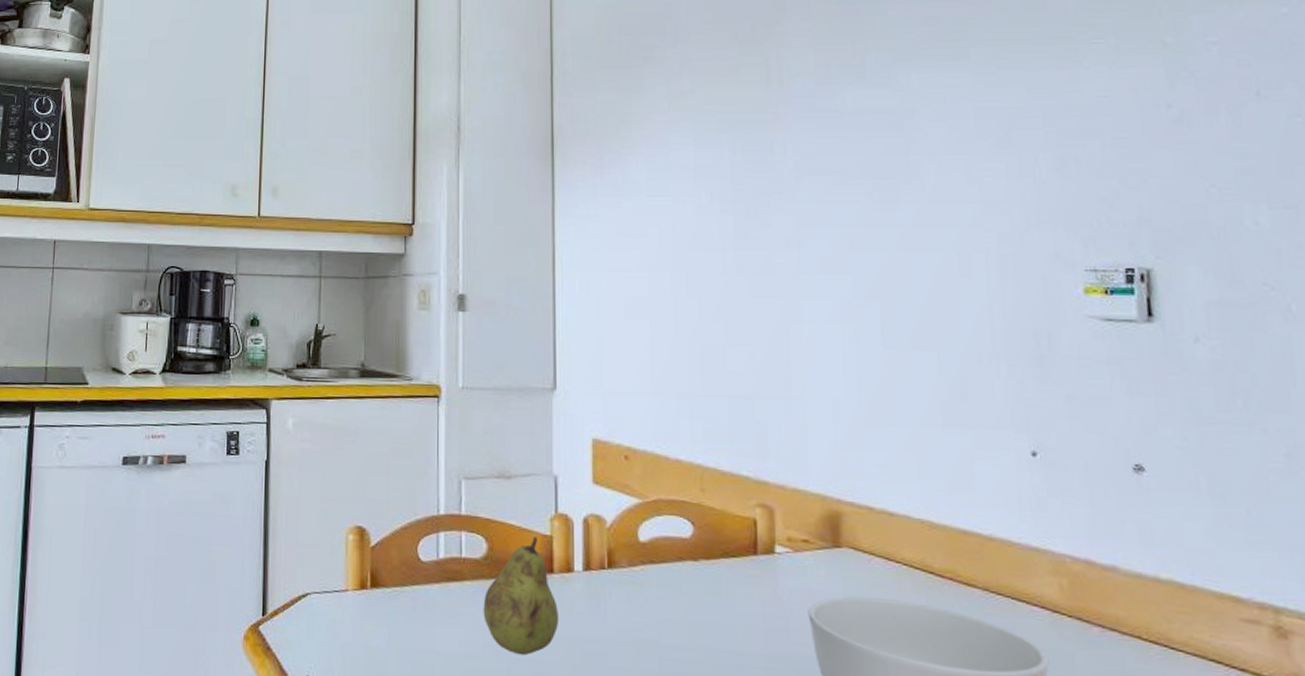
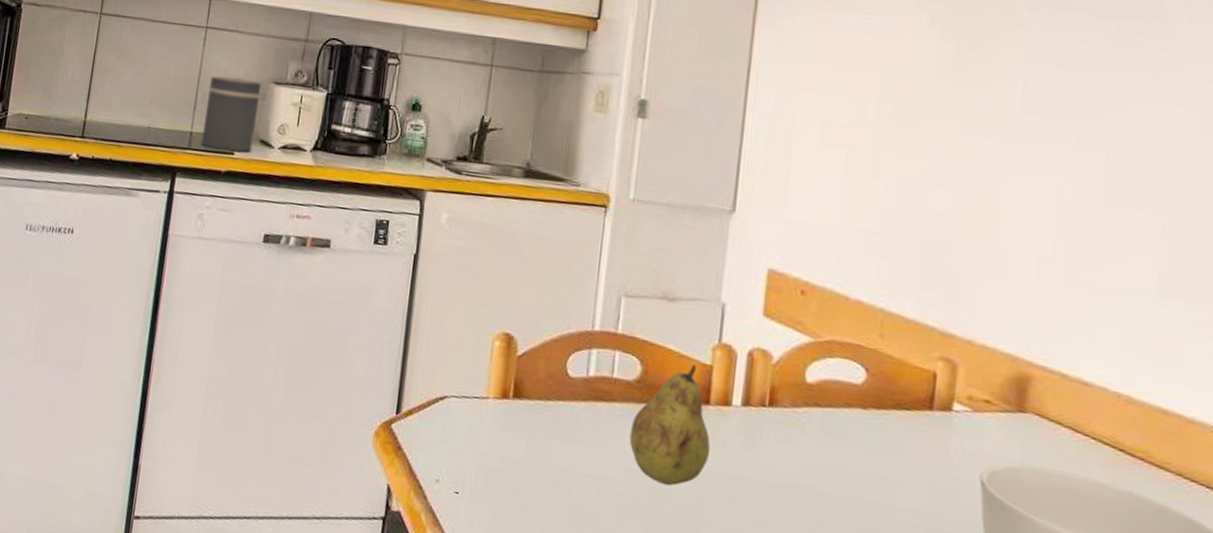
cylinder: none [56,311,109,383] -> present [200,76,261,153]

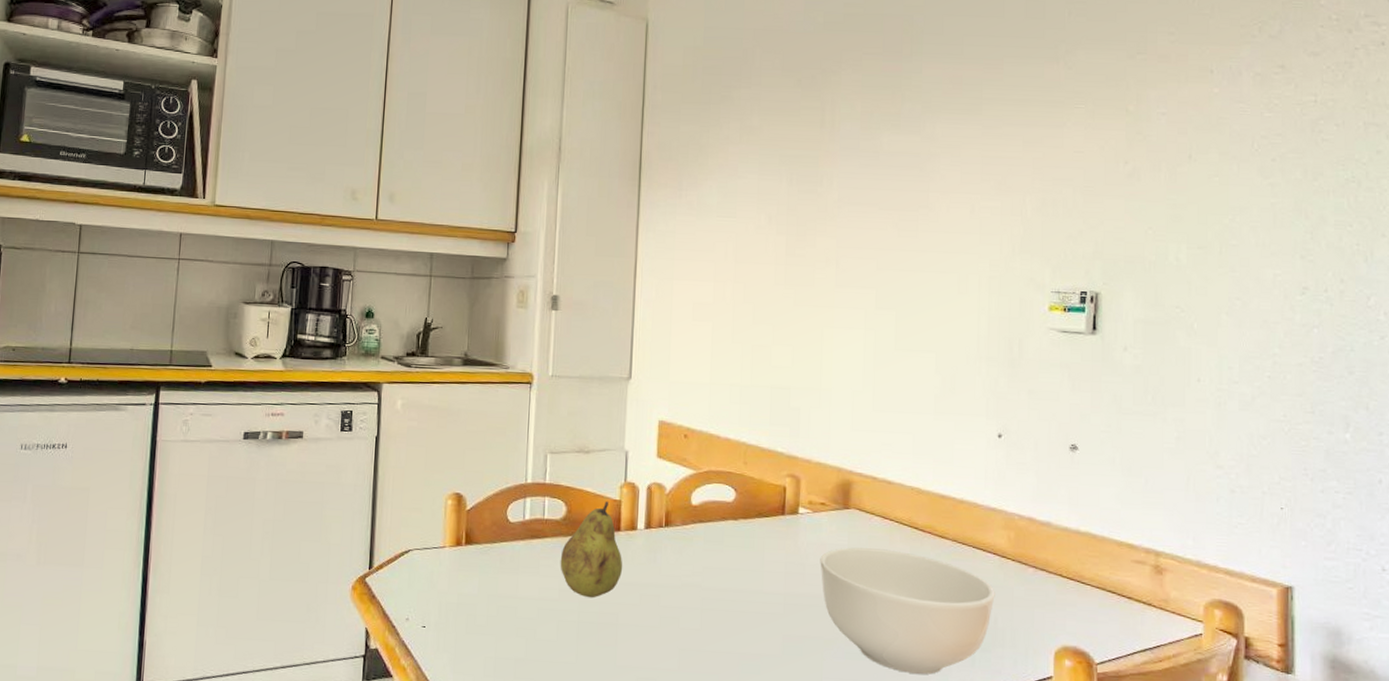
cylinder: present [200,76,261,153] -> none [181,300,232,365]

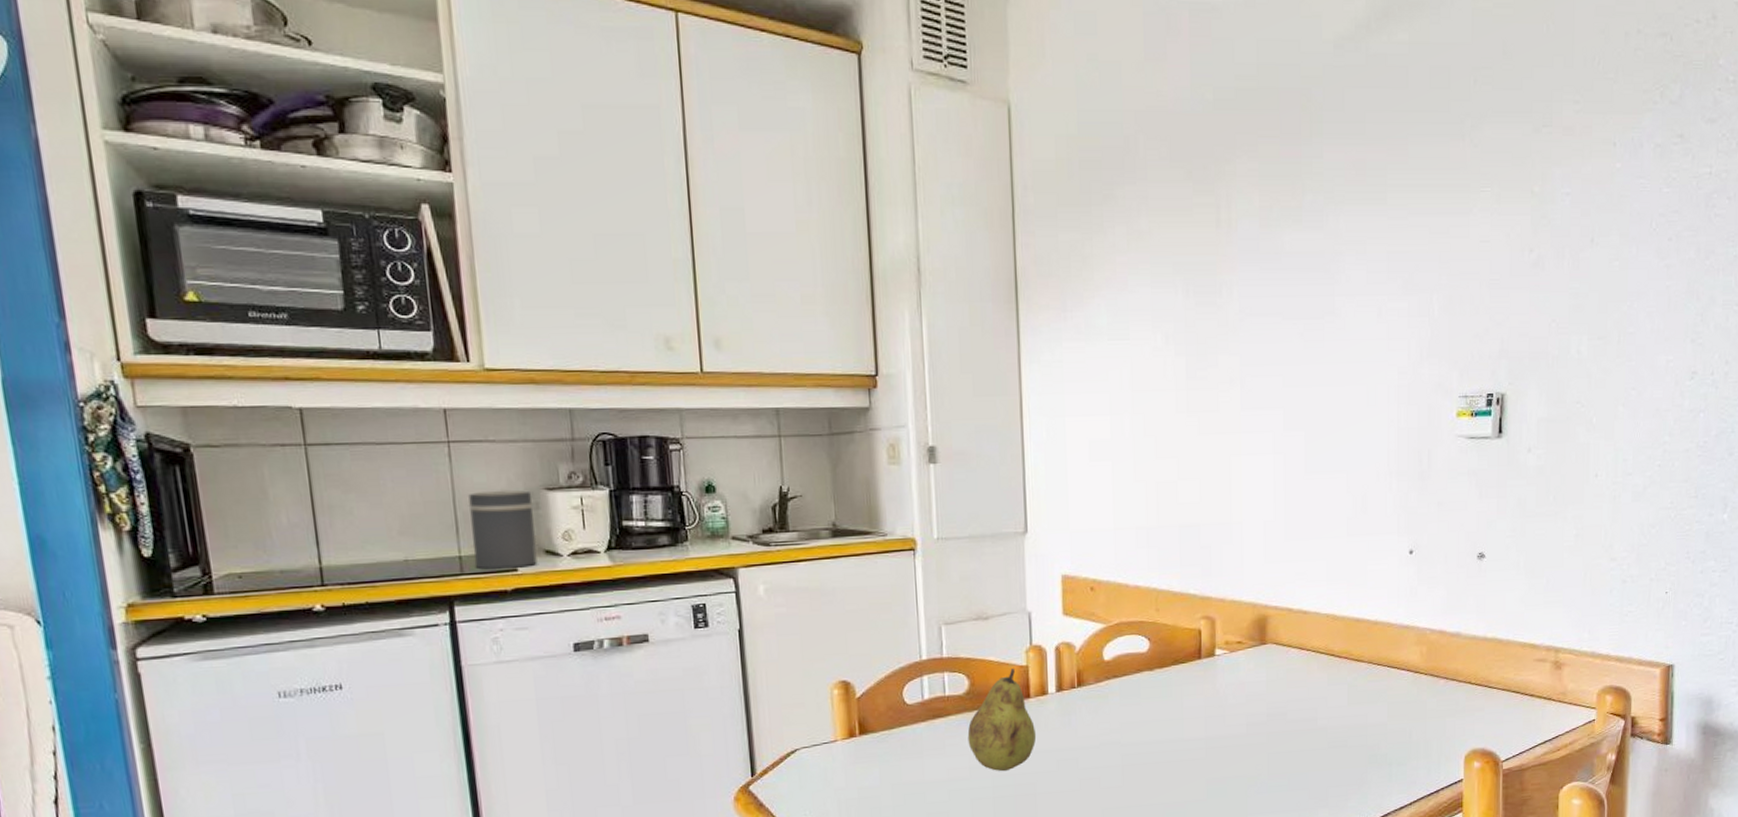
cylinder: none [181,300,232,365] -> present [468,489,538,570]
bowl: present [820,547,995,674] -> none [1239,680,1409,797]

